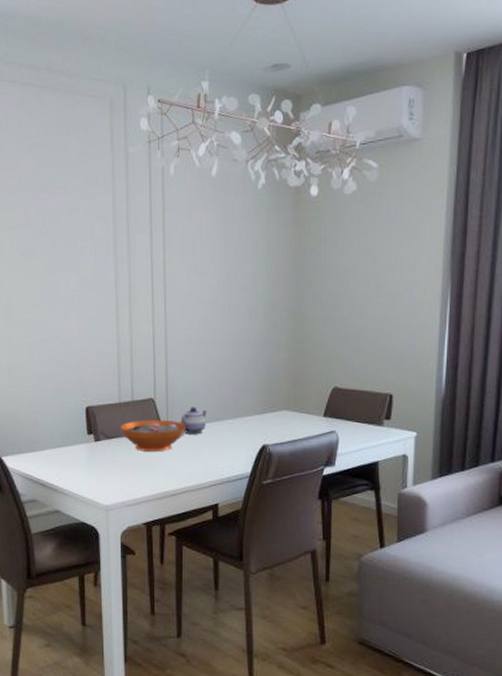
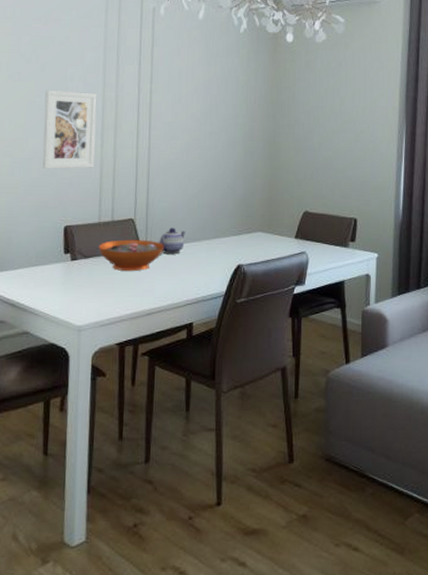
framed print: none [57,265,111,349] -> present [42,89,97,169]

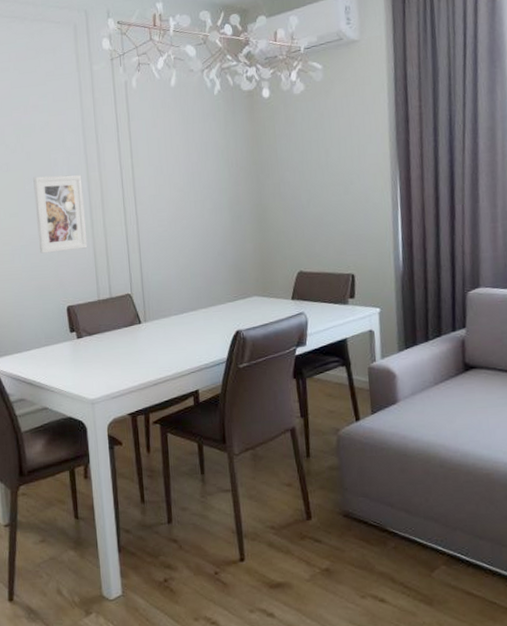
decorative bowl: present [98,239,164,271] -> none [100,313,163,345]
teapot: present [158,227,185,255] -> none [156,299,182,326]

